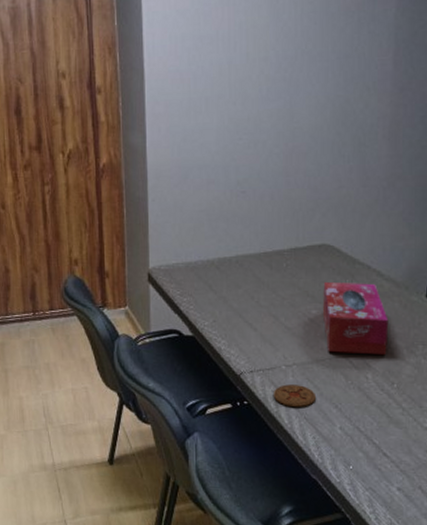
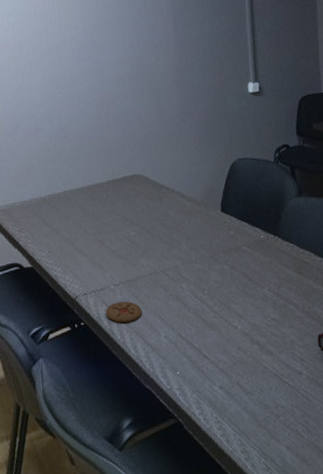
tissue box: present [323,282,389,356] -> none [138,204,196,269]

